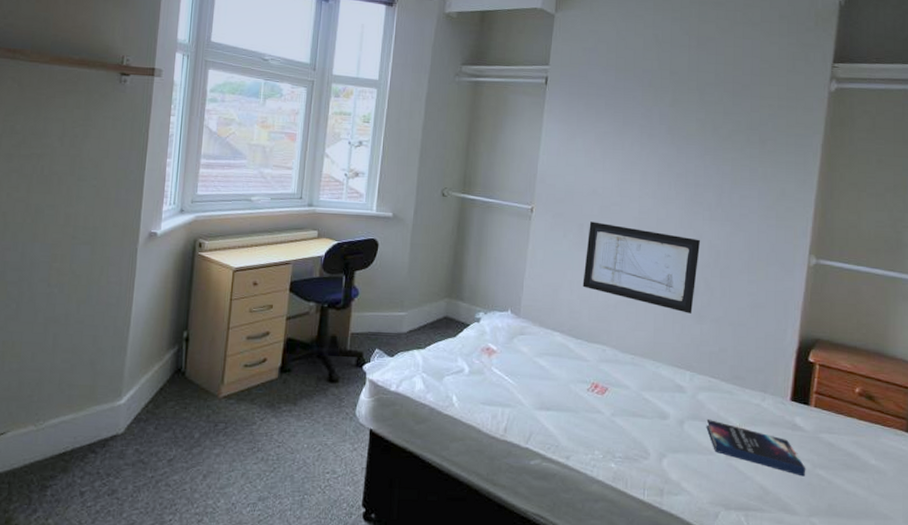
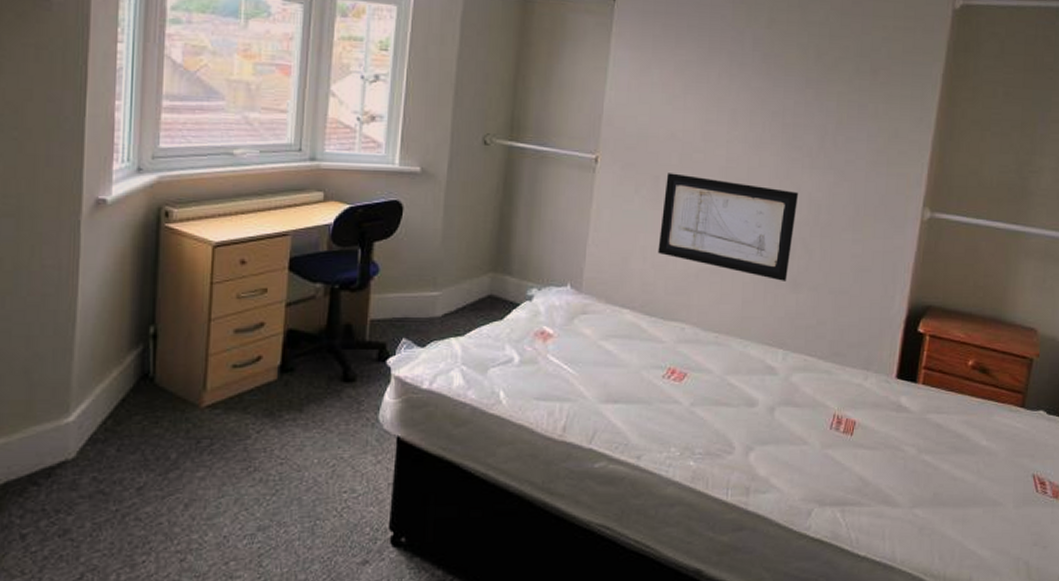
hardback book: present [706,420,806,477] -> none [800,405,911,464]

